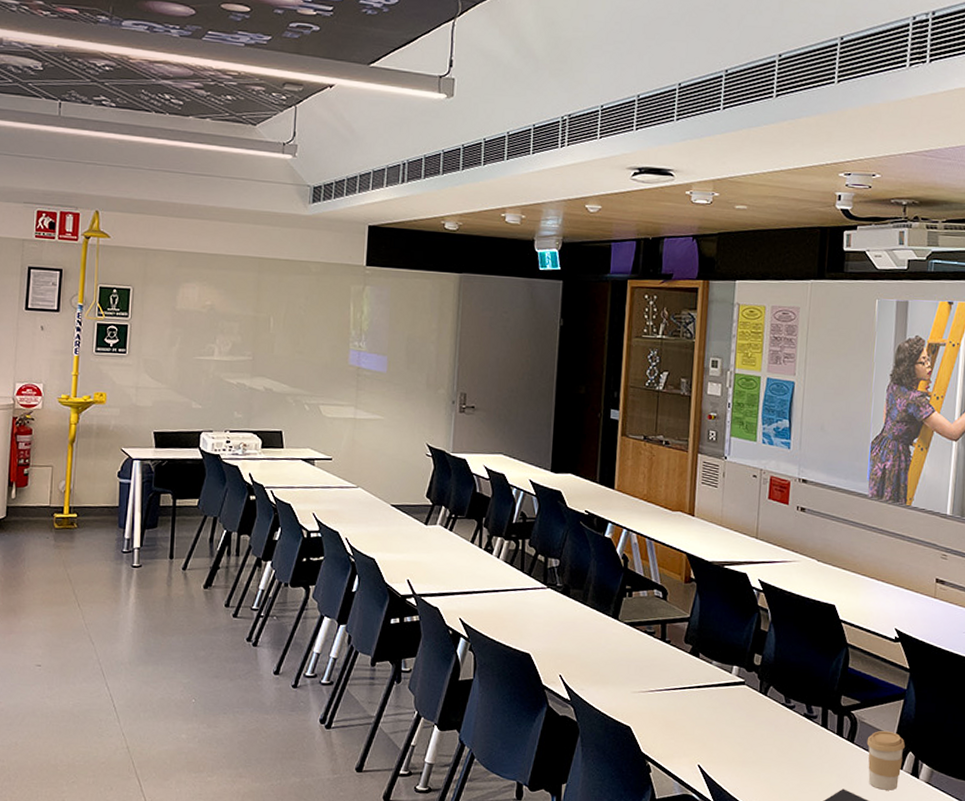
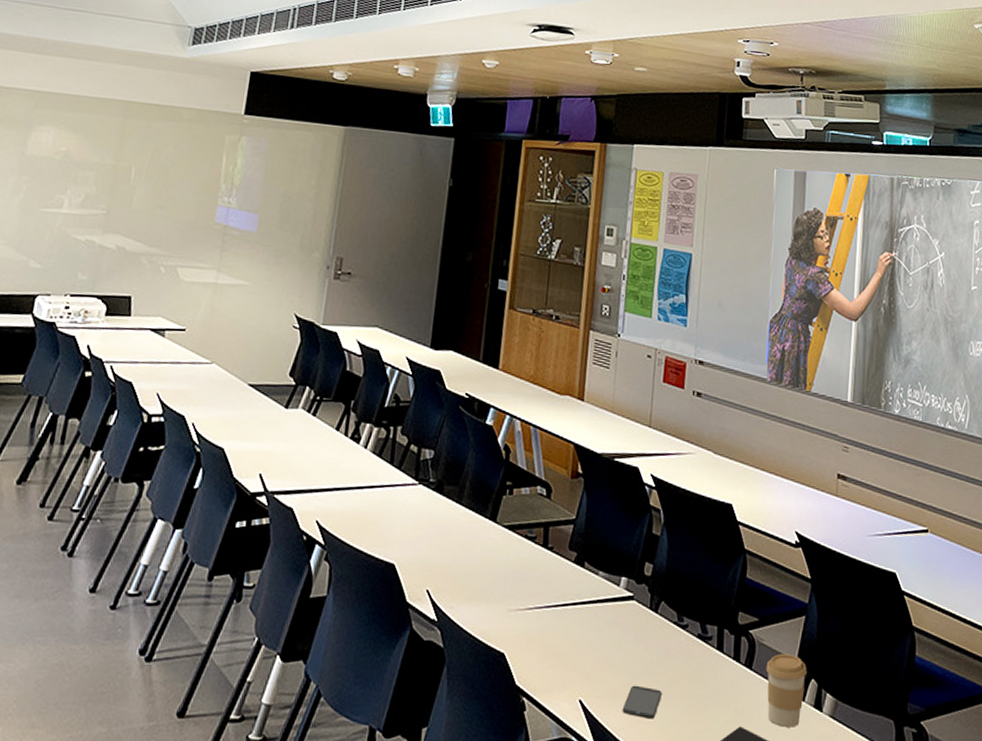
smartphone: none [736,754,772,781] -> present [622,685,662,719]

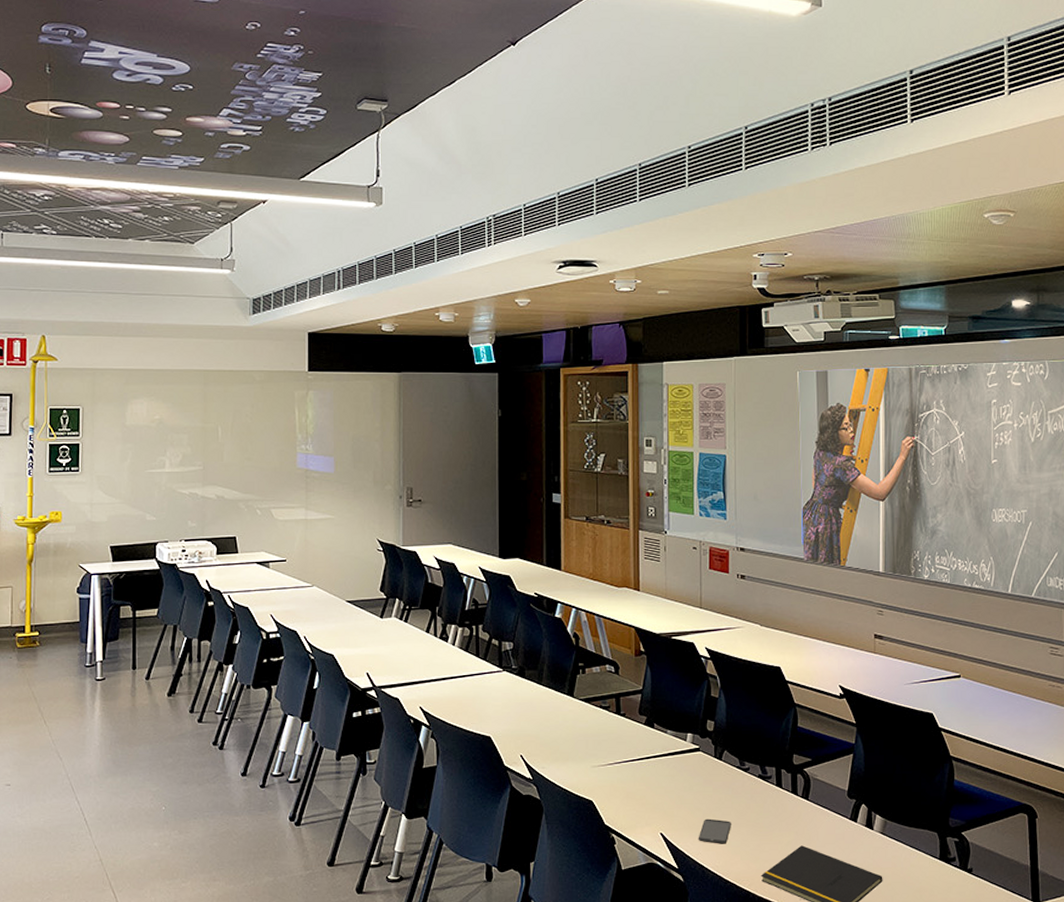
coffee cup: present [765,653,807,727] -> none [820,785,857,844]

